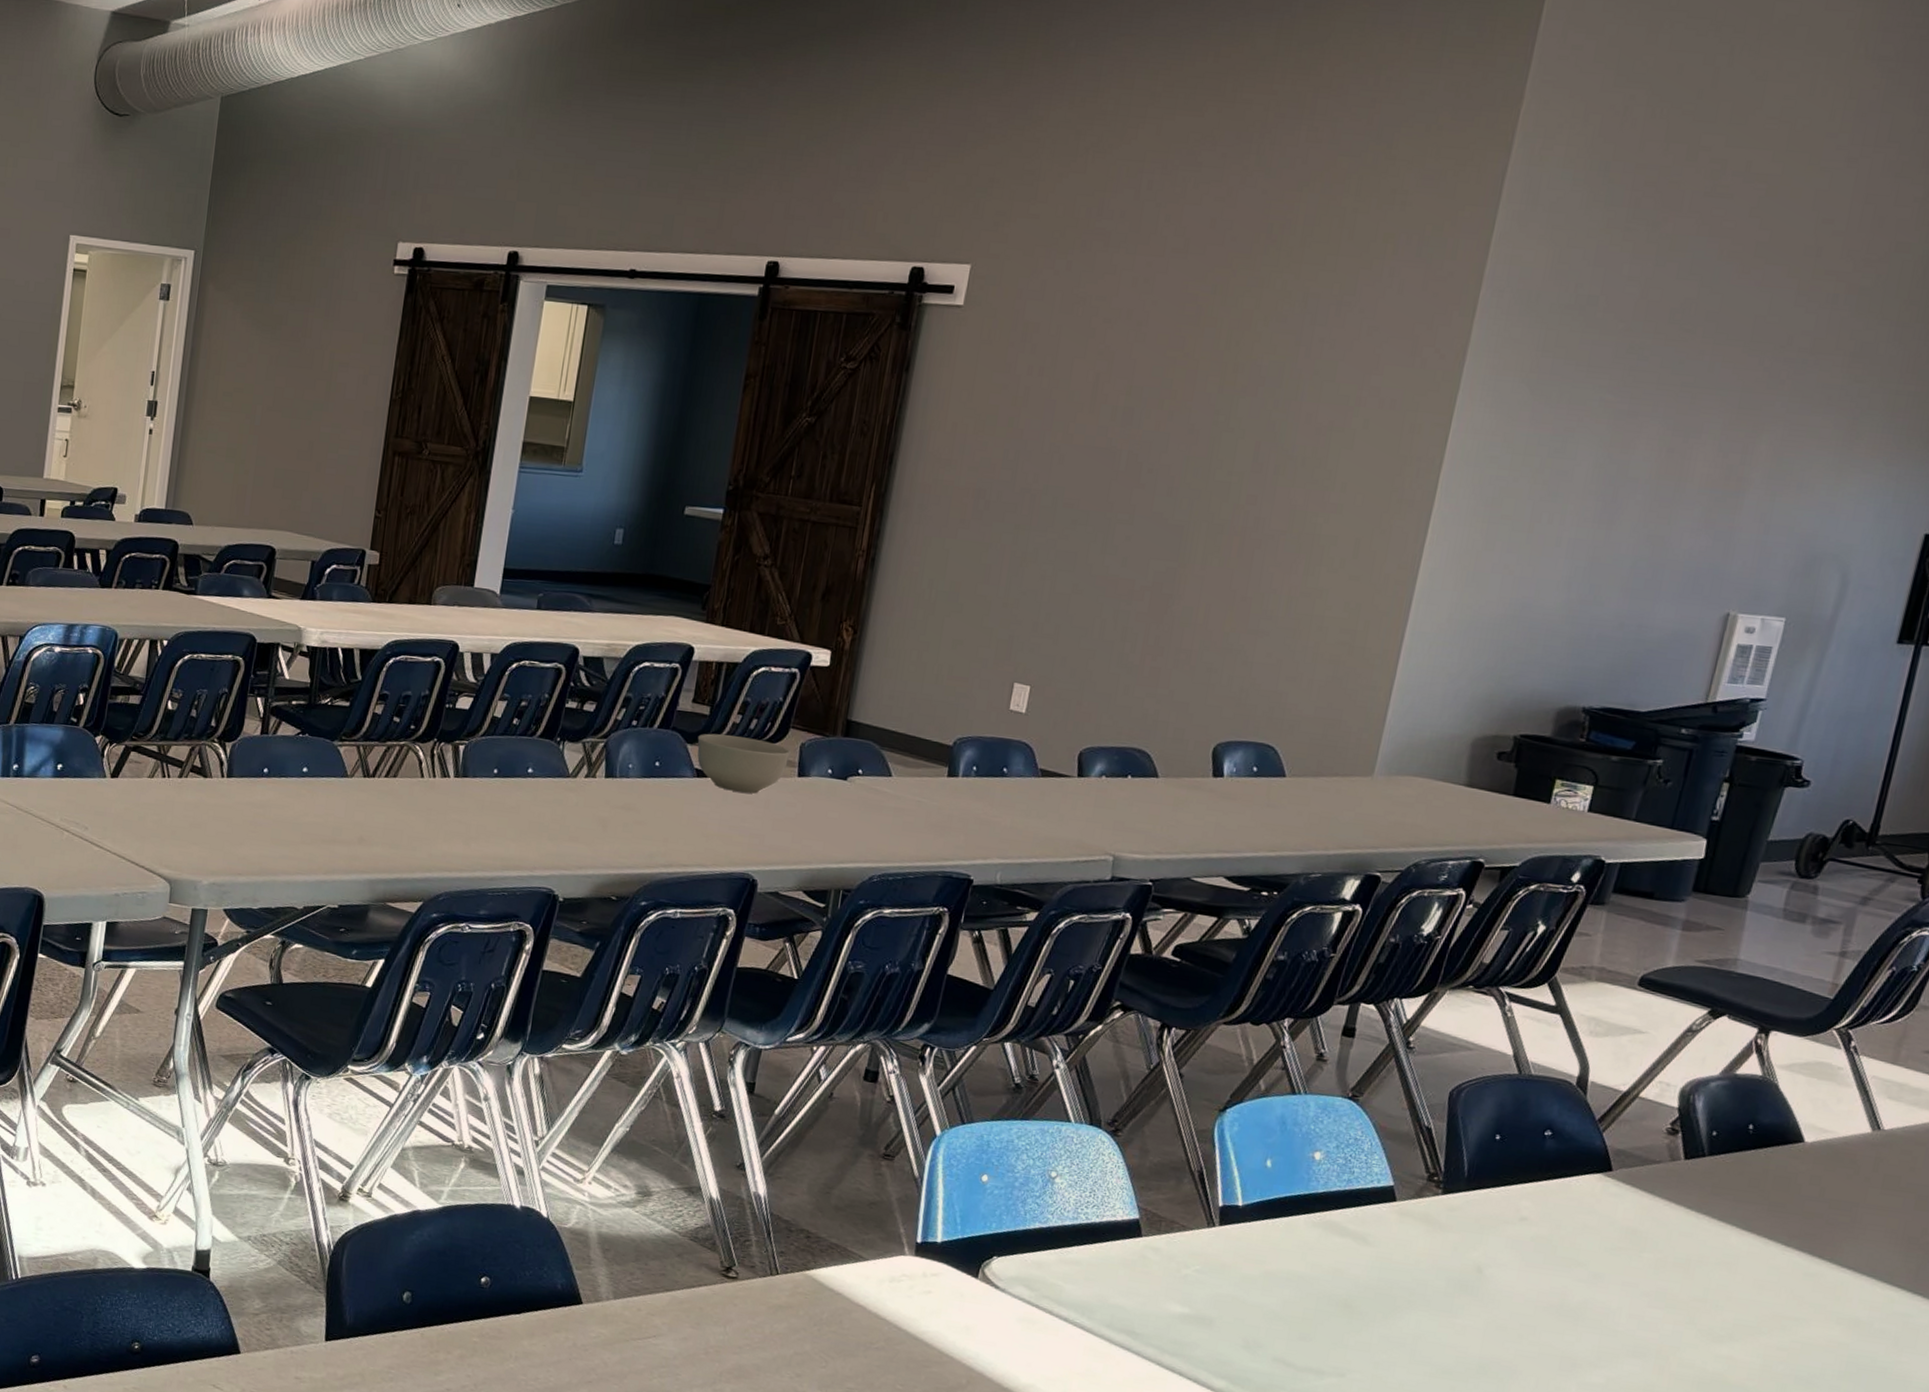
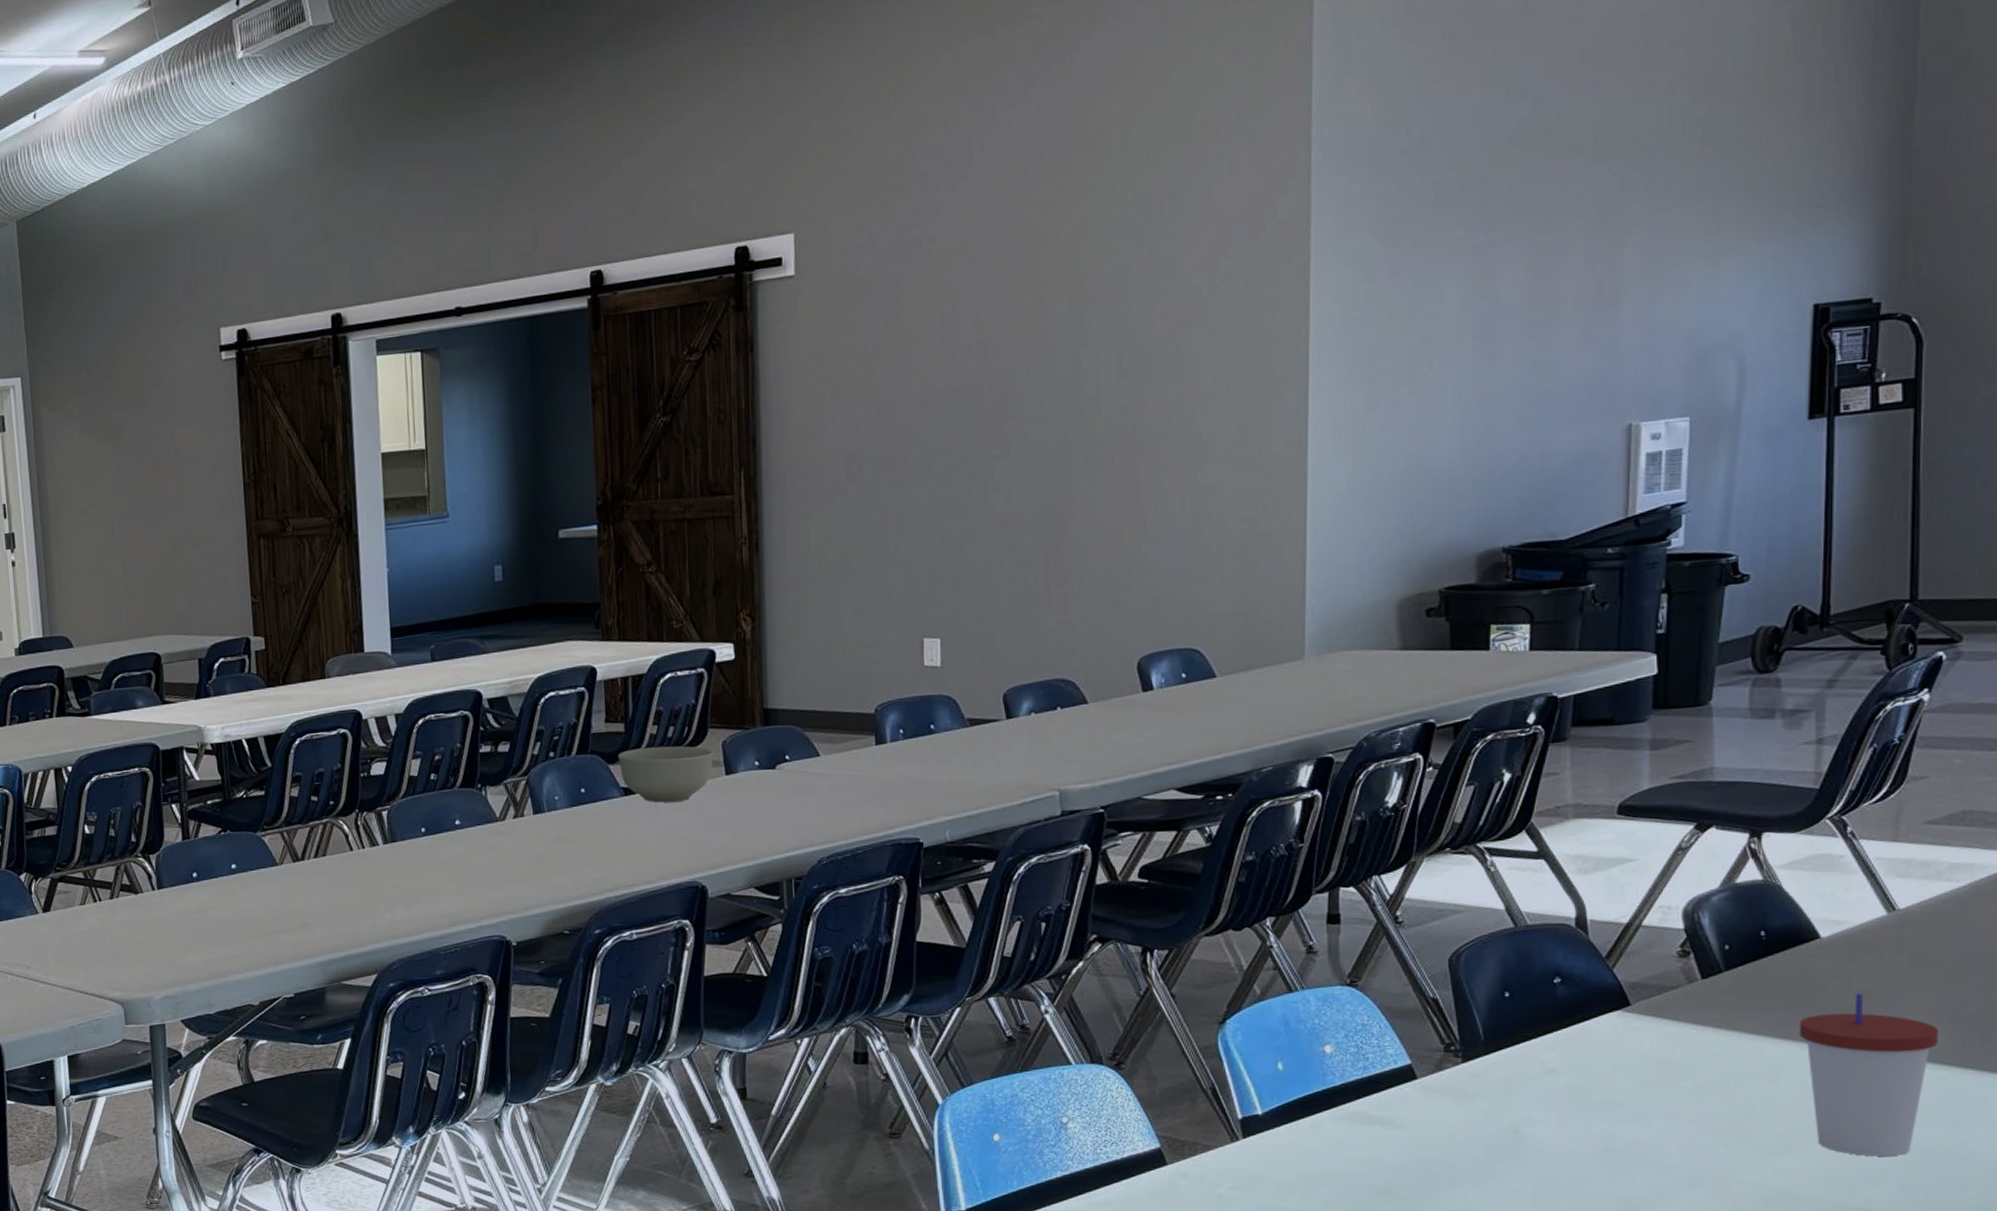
cup: none [1760,1201,1897,1365] -> present [1799,992,1939,1157]

